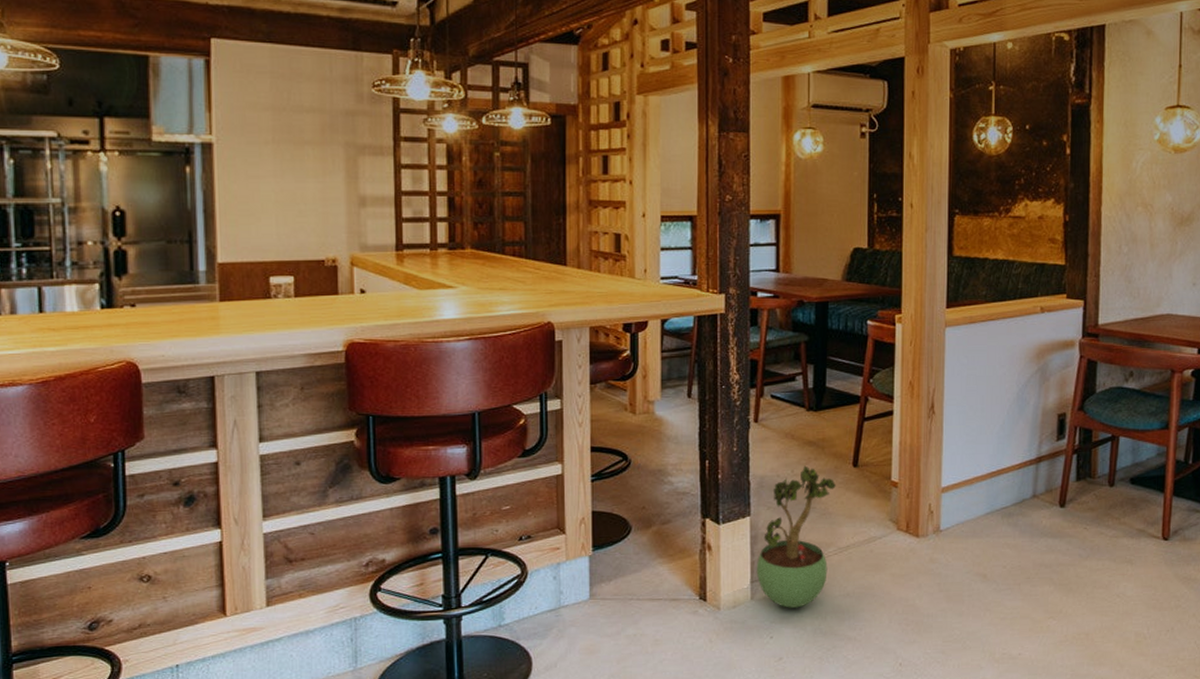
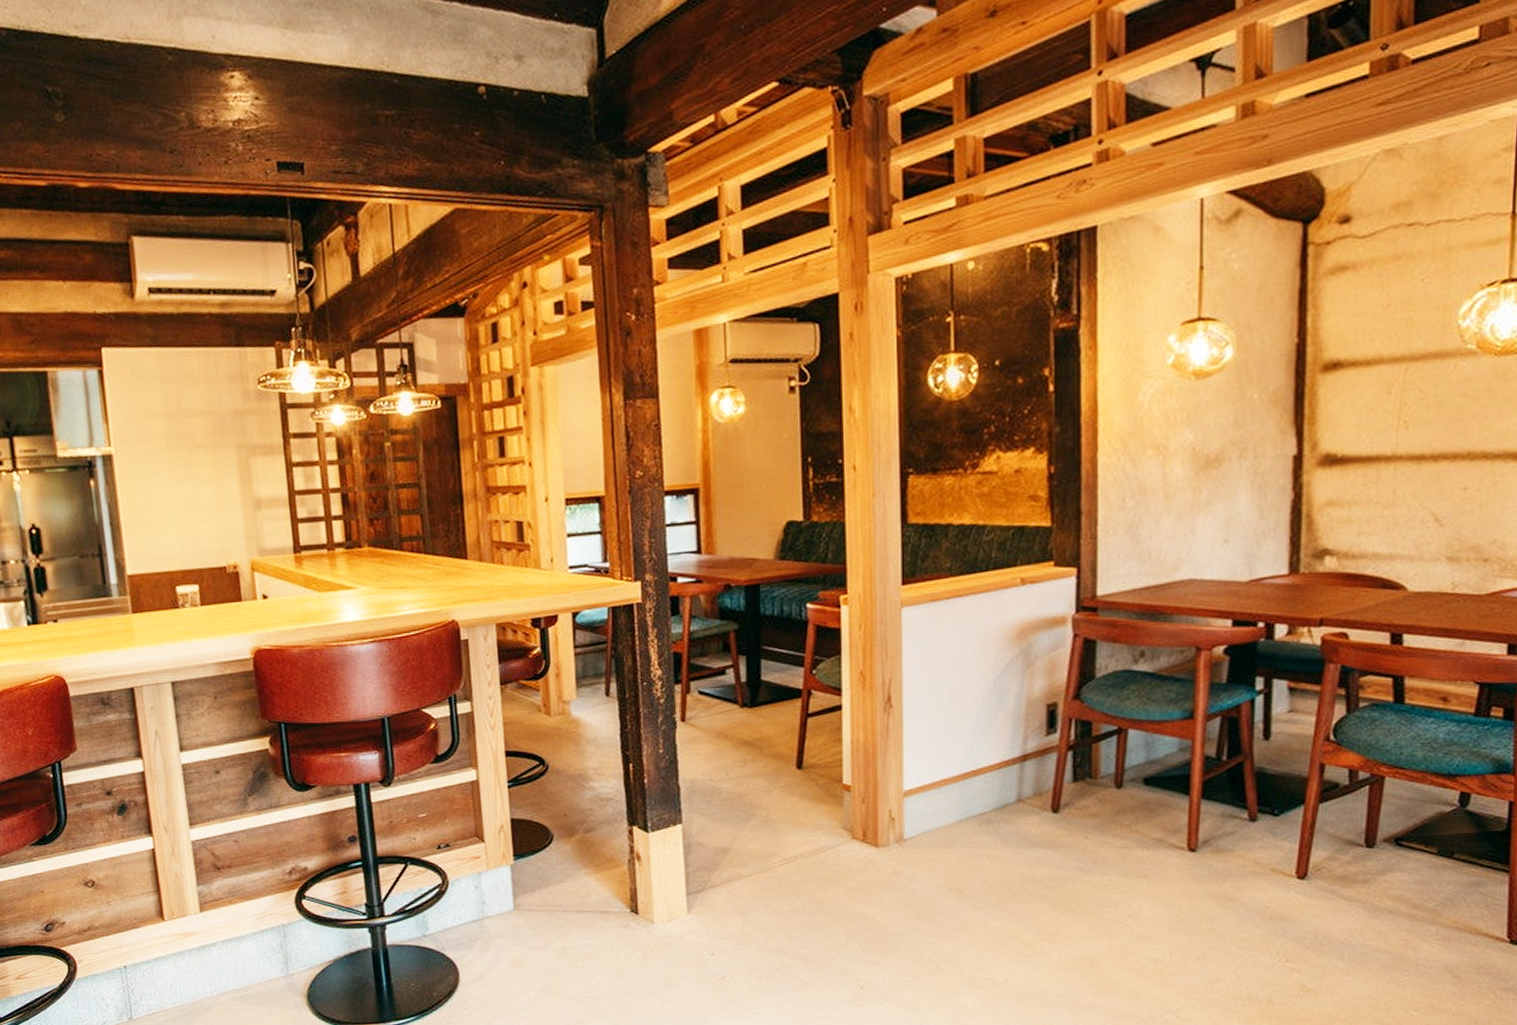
potted plant: present [756,465,836,608] -> none [691,768,778,923]

